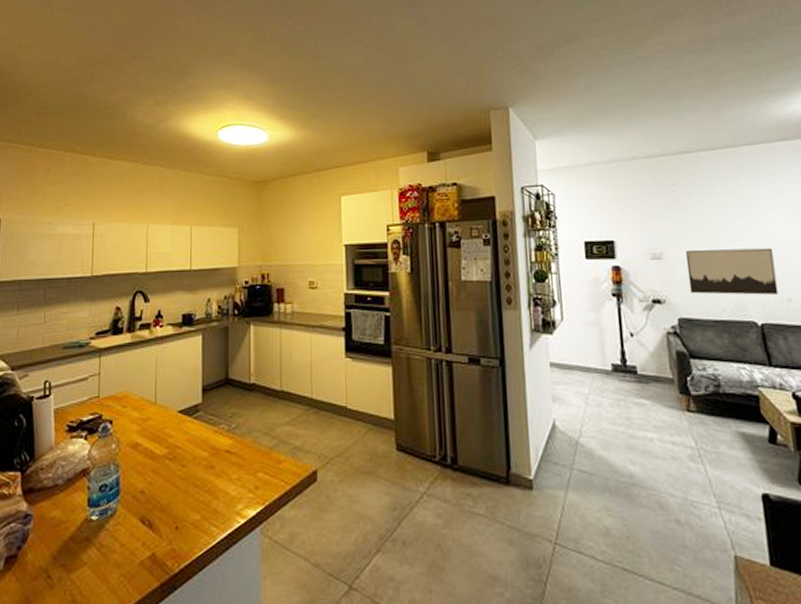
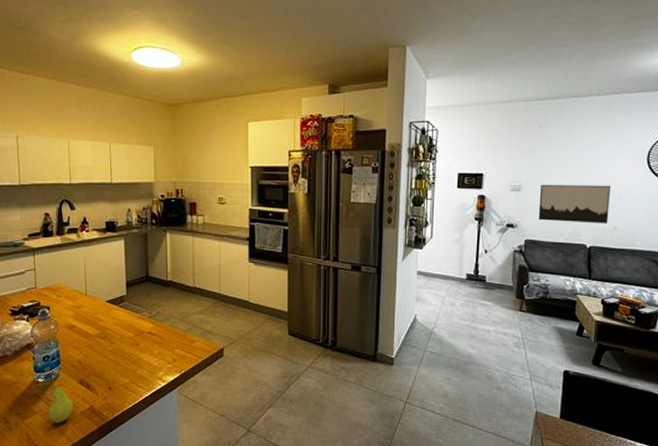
fruit: none [100,523,131,578] -> present [48,384,74,423]

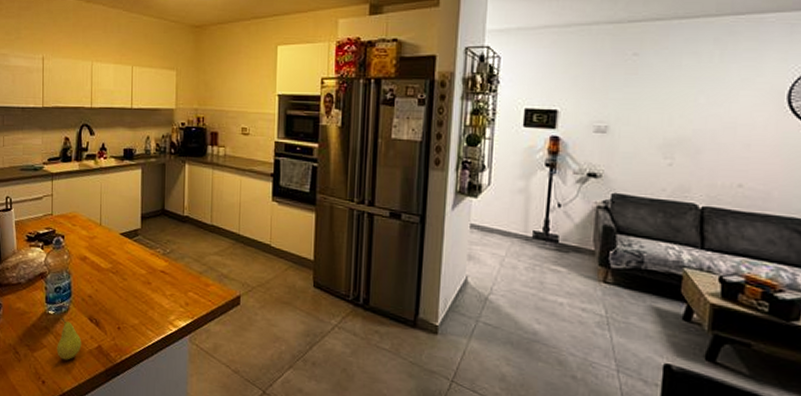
wall art: present [538,185,610,223] -> none [630,127,733,179]

